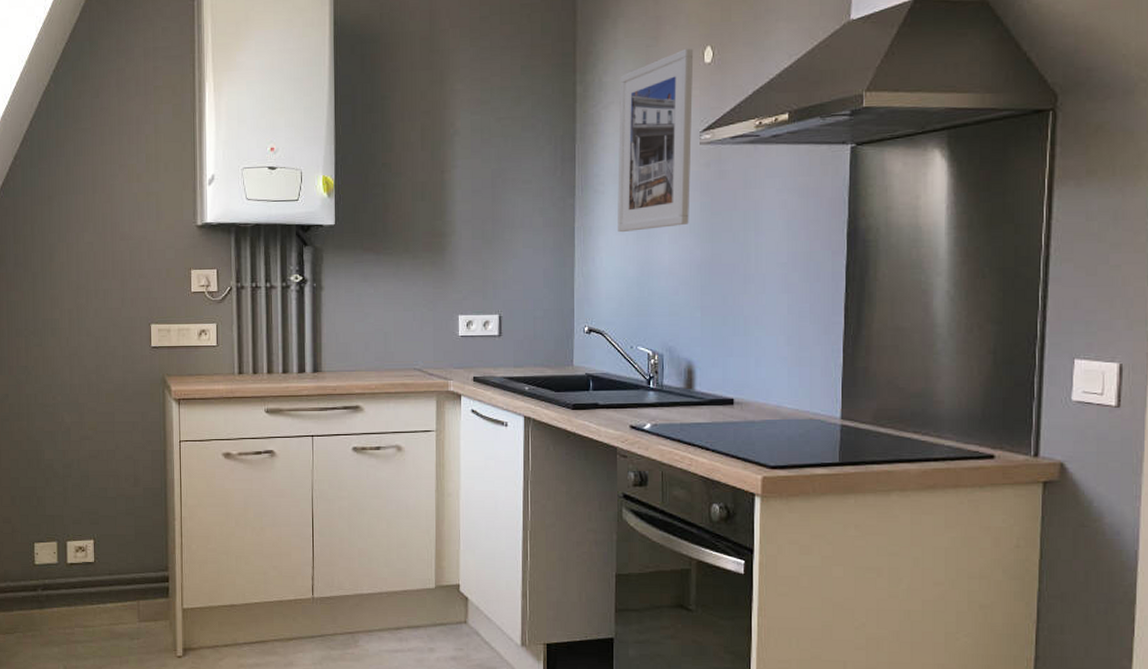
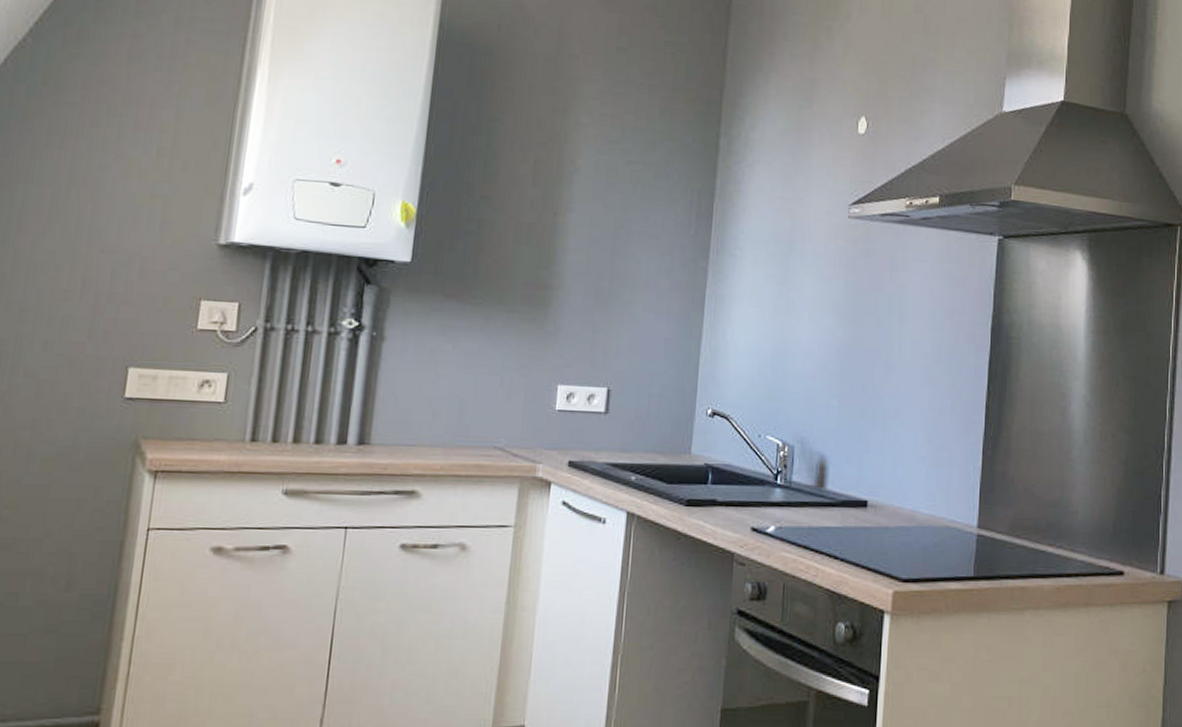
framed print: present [617,48,694,233] -> none [752,115,848,305]

